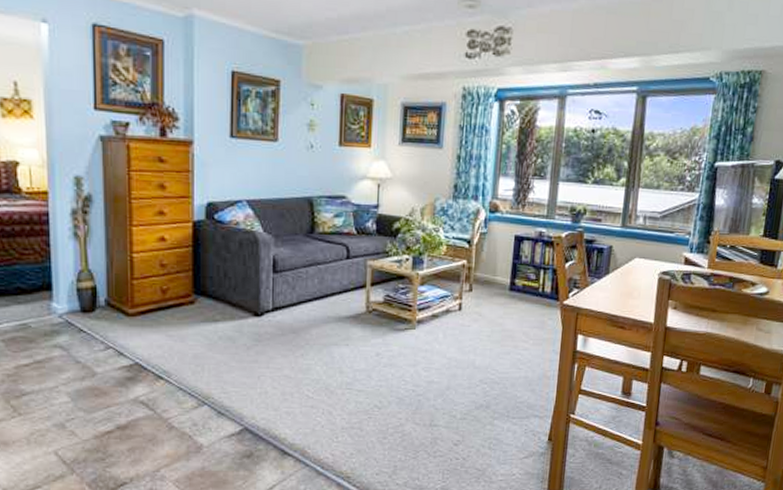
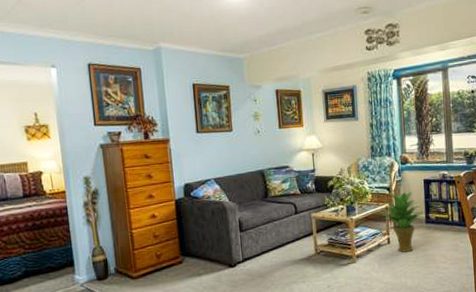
potted plant: none [453,245,511,323] -> present [379,192,426,252]

